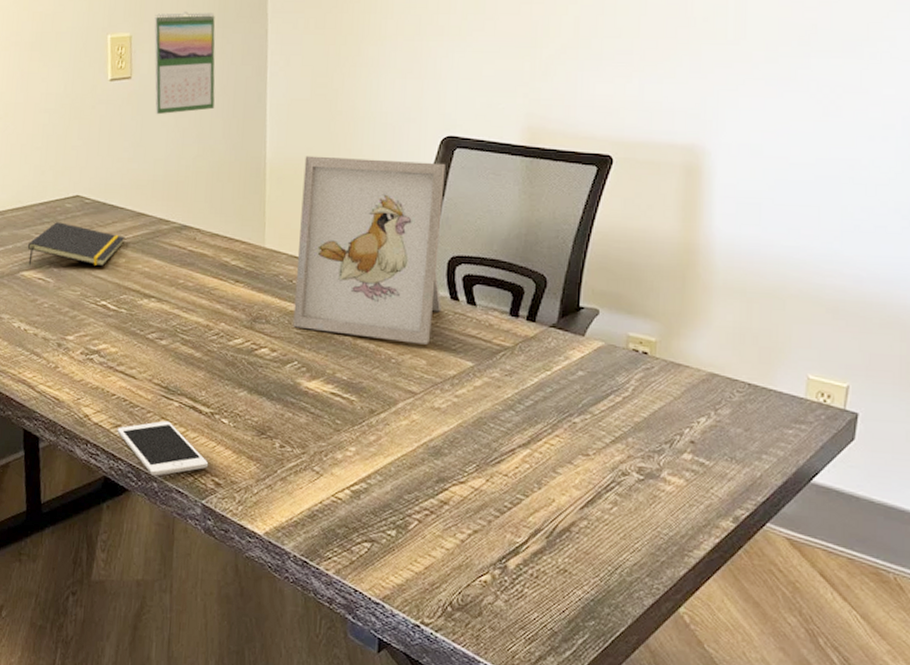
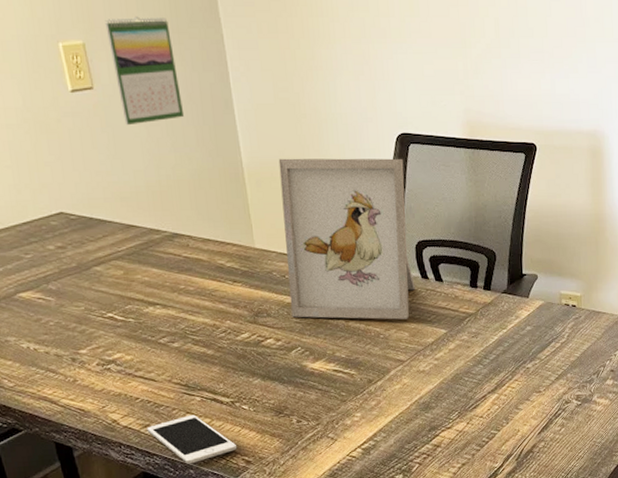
notepad: present [27,222,125,267] -> none [18,240,119,287]

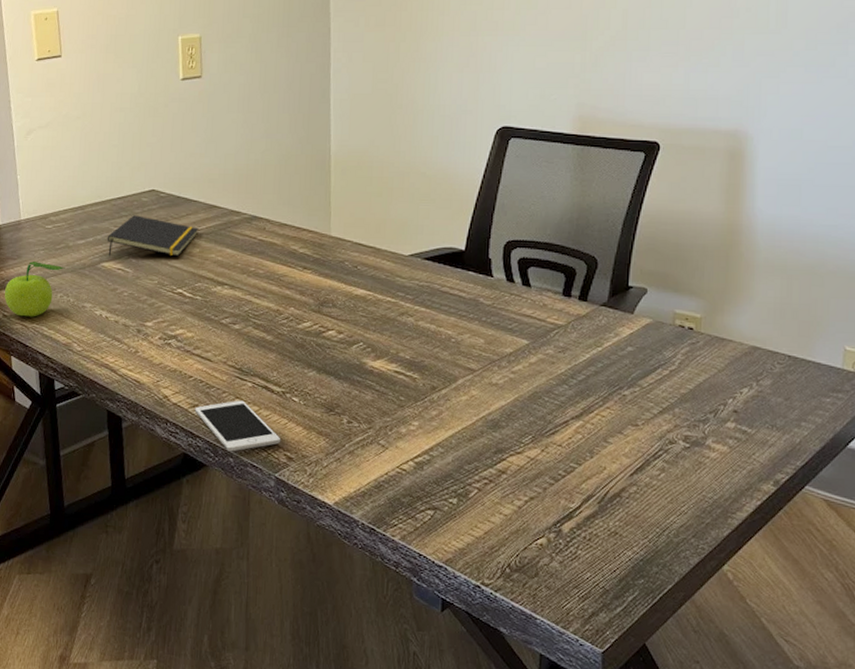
notepad: none [18,240,119,287] -> present [107,215,199,257]
calendar: present [105,16,185,126] -> none [222,12,282,112]
picture frame: present [278,158,415,320] -> none [358,148,501,324]

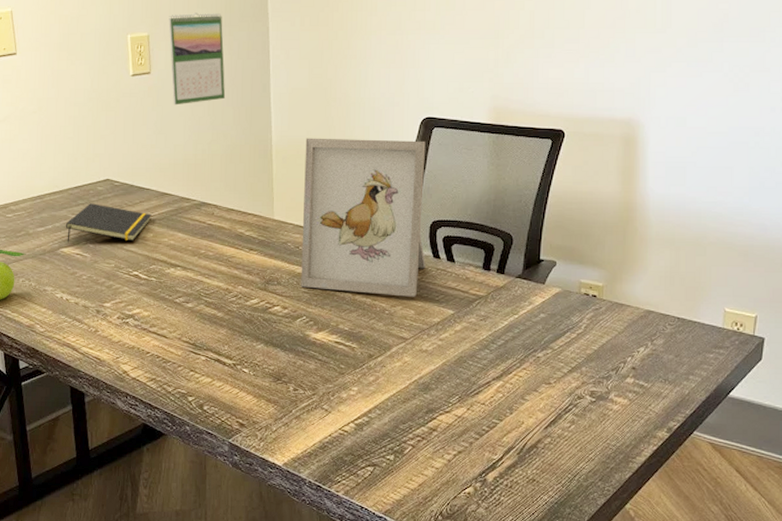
cell phone: present [194,400,281,452] -> none [152,373,234,421]
calendar: none [222,12,282,112] -> present [168,12,226,106]
picture frame: none [358,148,501,324] -> present [301,138,426,297]

